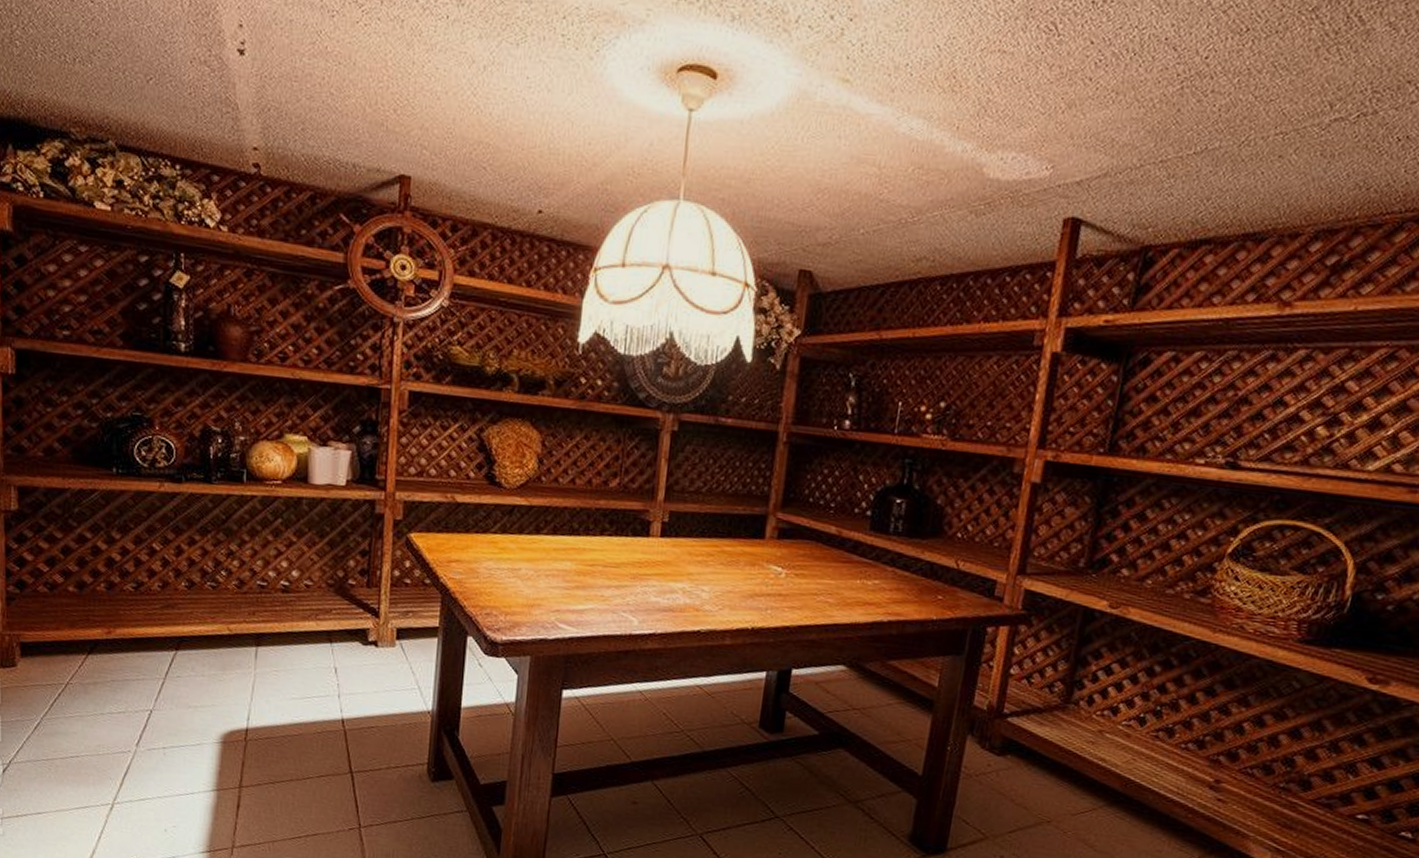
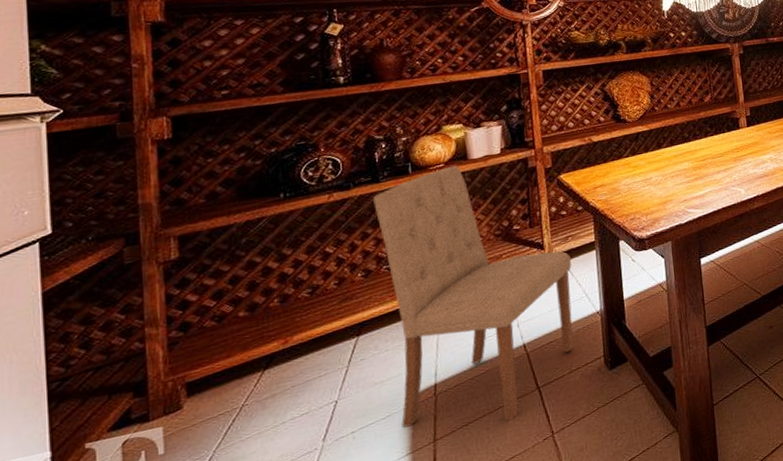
dining chair: none [204,485,408,796] -> present [373,165,574,428]

